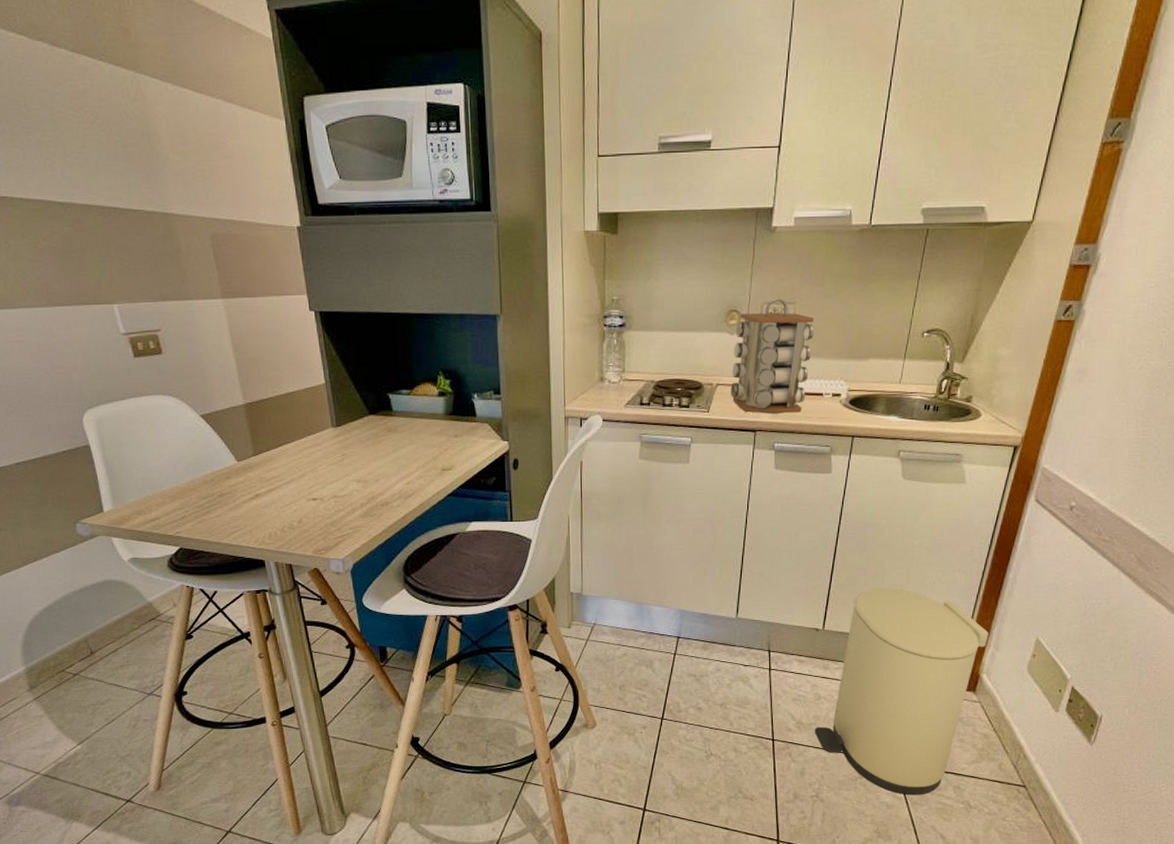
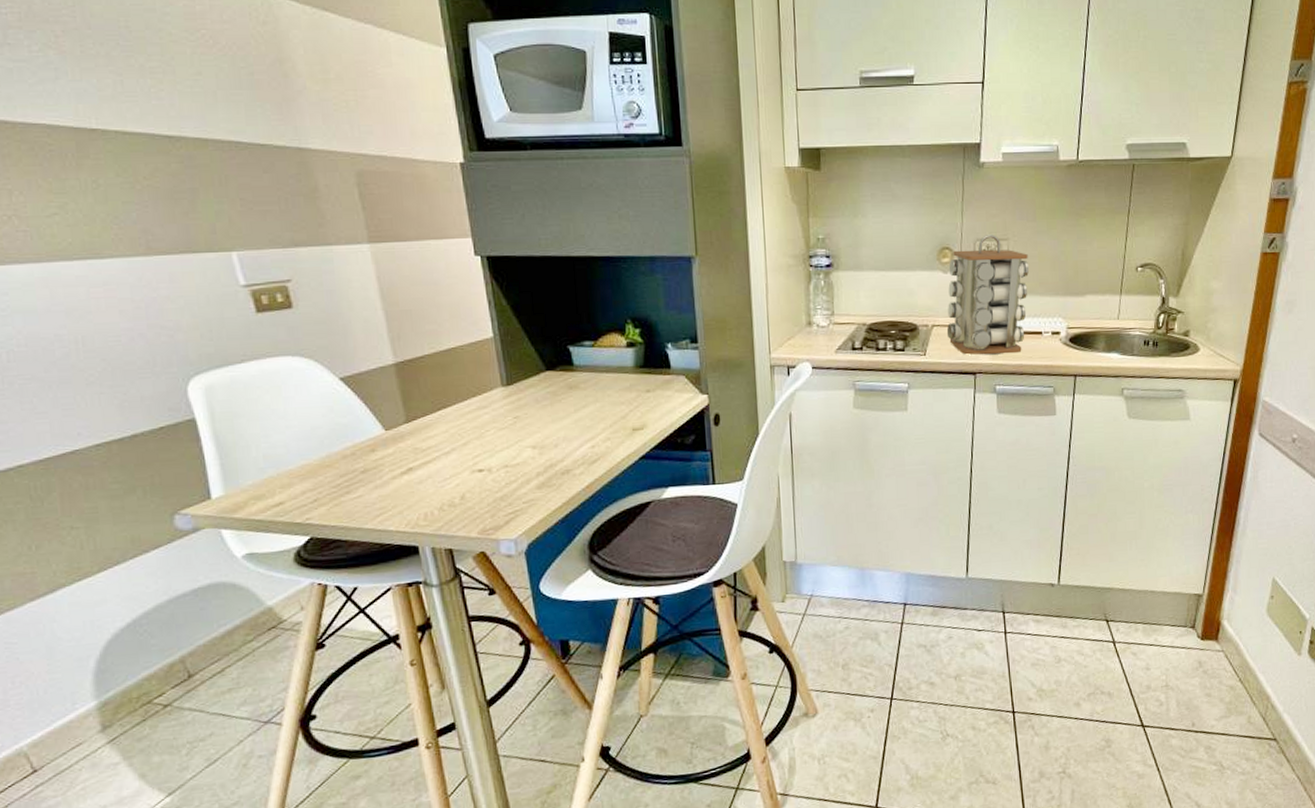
pedal bin: present [814,588,989,795] -> none [1056,534,1226,761]

